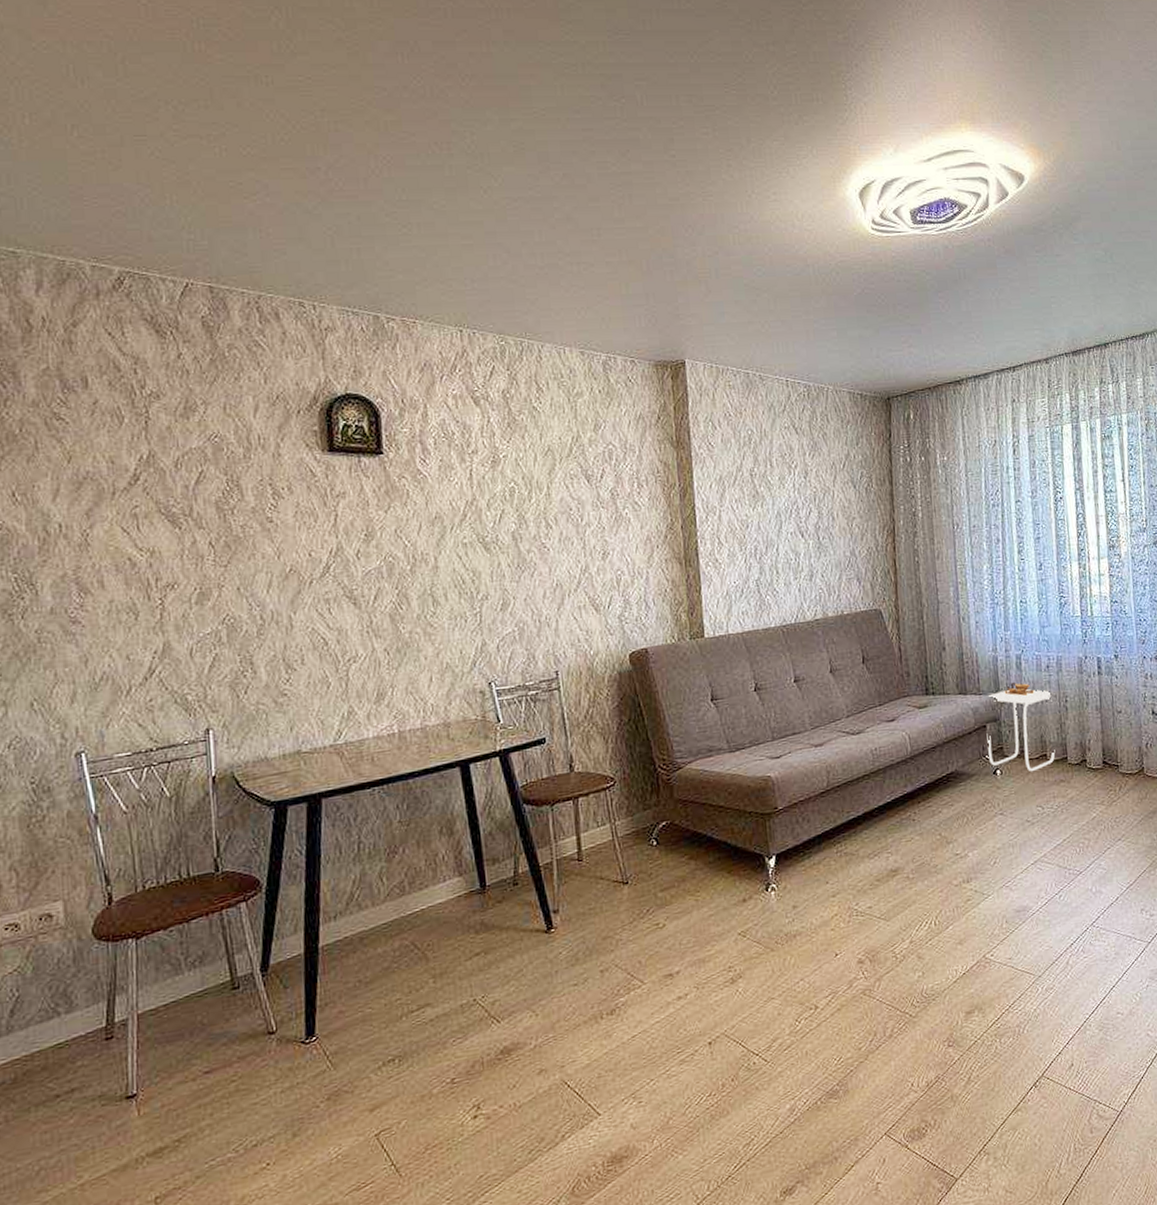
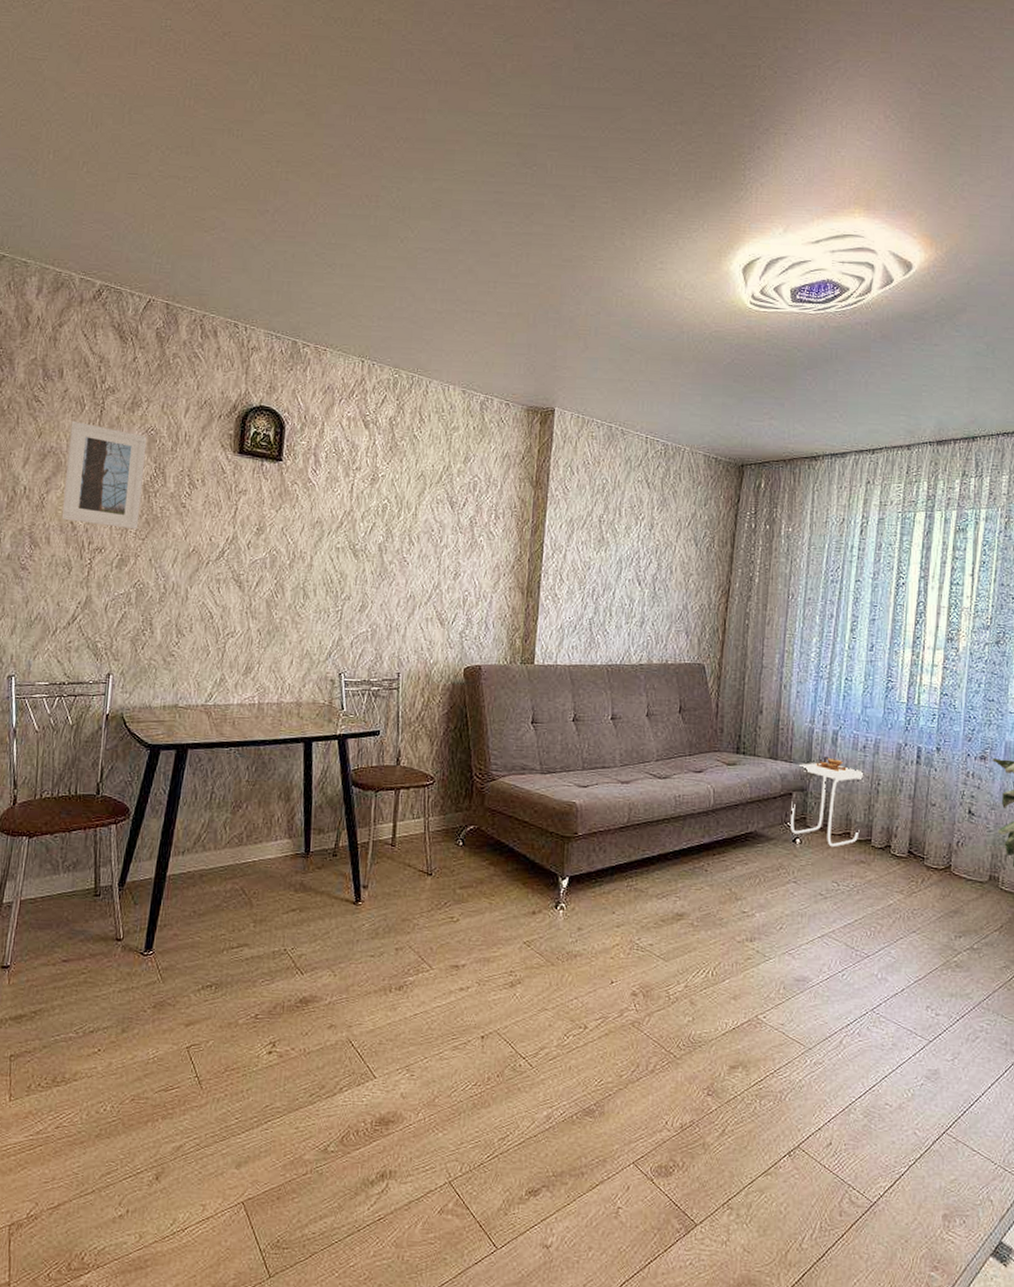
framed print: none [108,437,217,558] -> present [61,421,147,530]

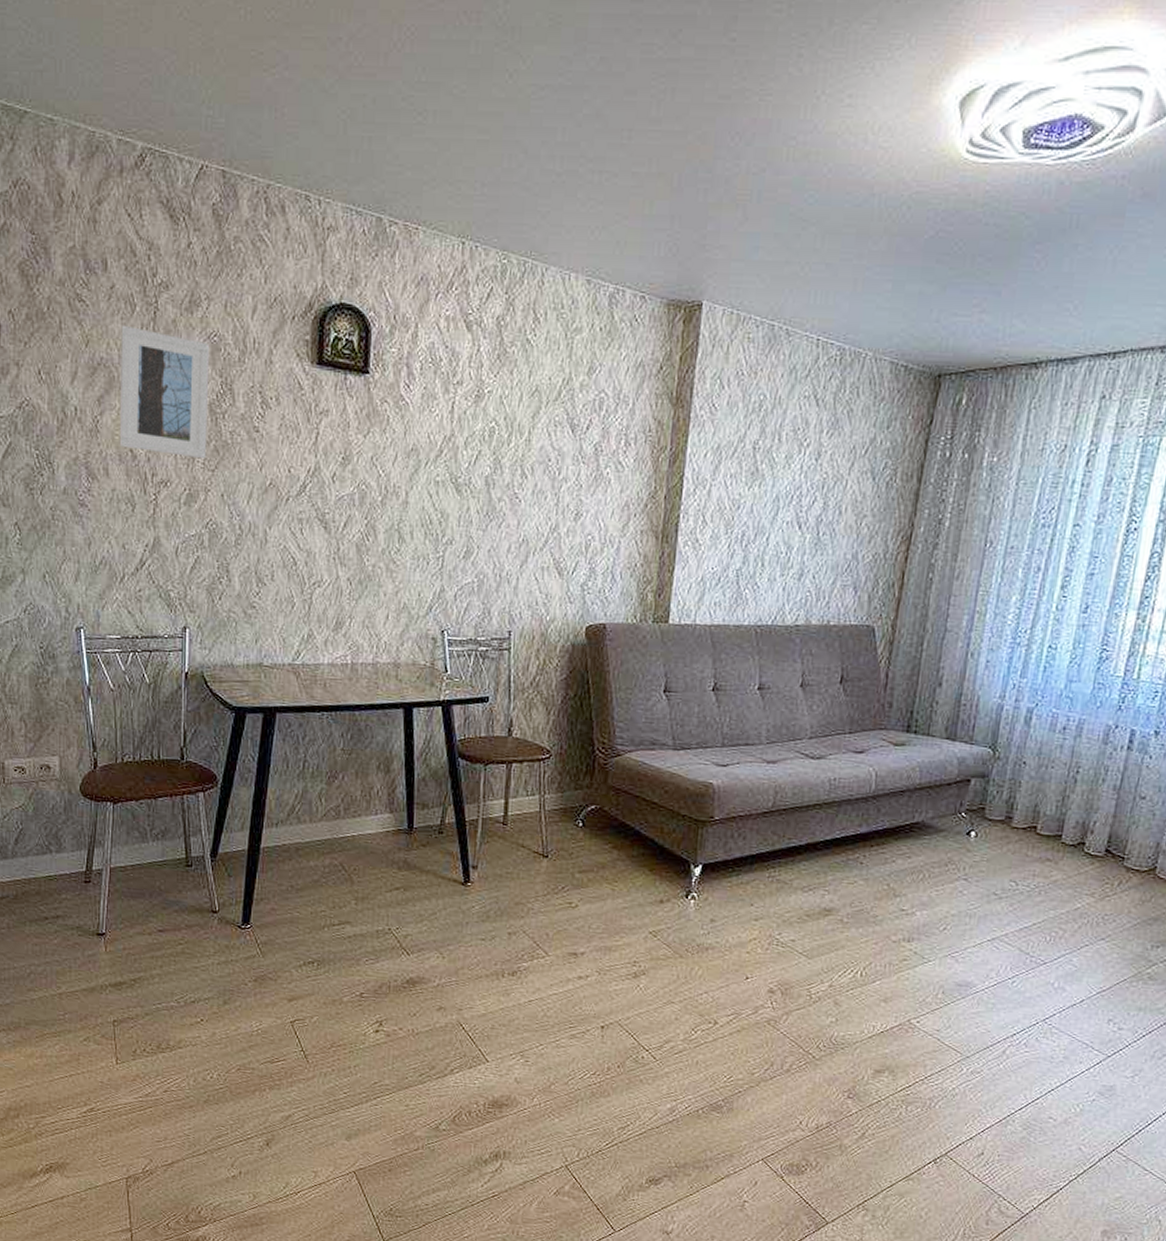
side table: present [790,757,864,847] -> none [965,739,1061,843]

